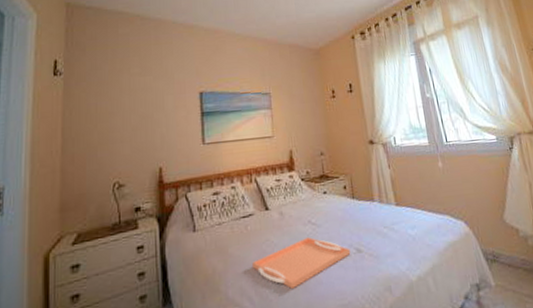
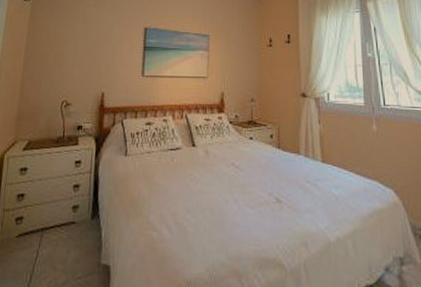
serving tray: present [252,236,351,289] -> none [175,178,270,225]

